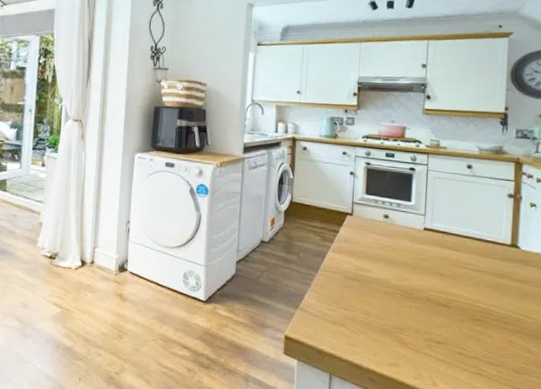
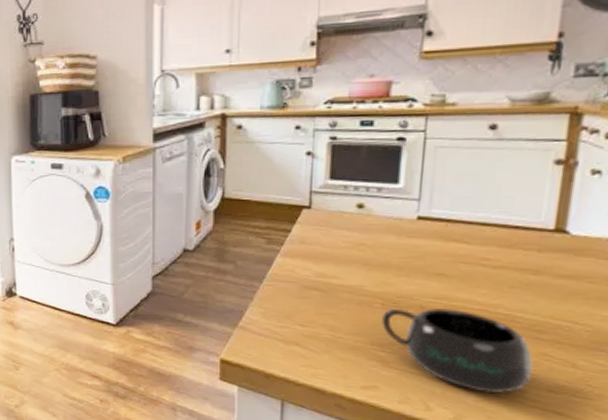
mug: none [400,299,504,372] -> present [380,307,534,393]

